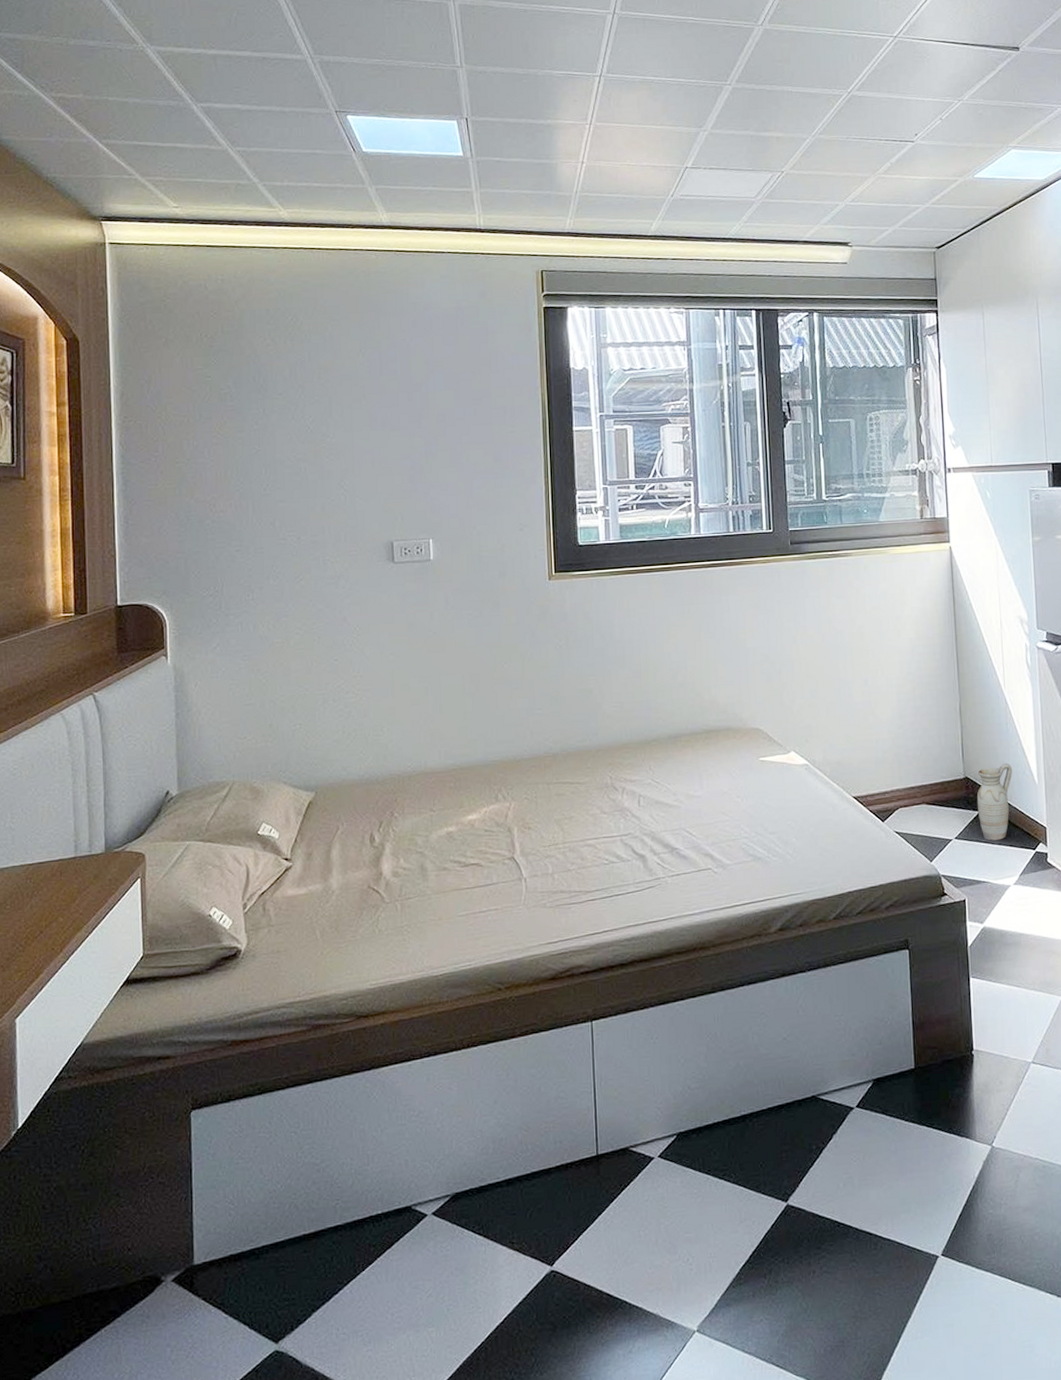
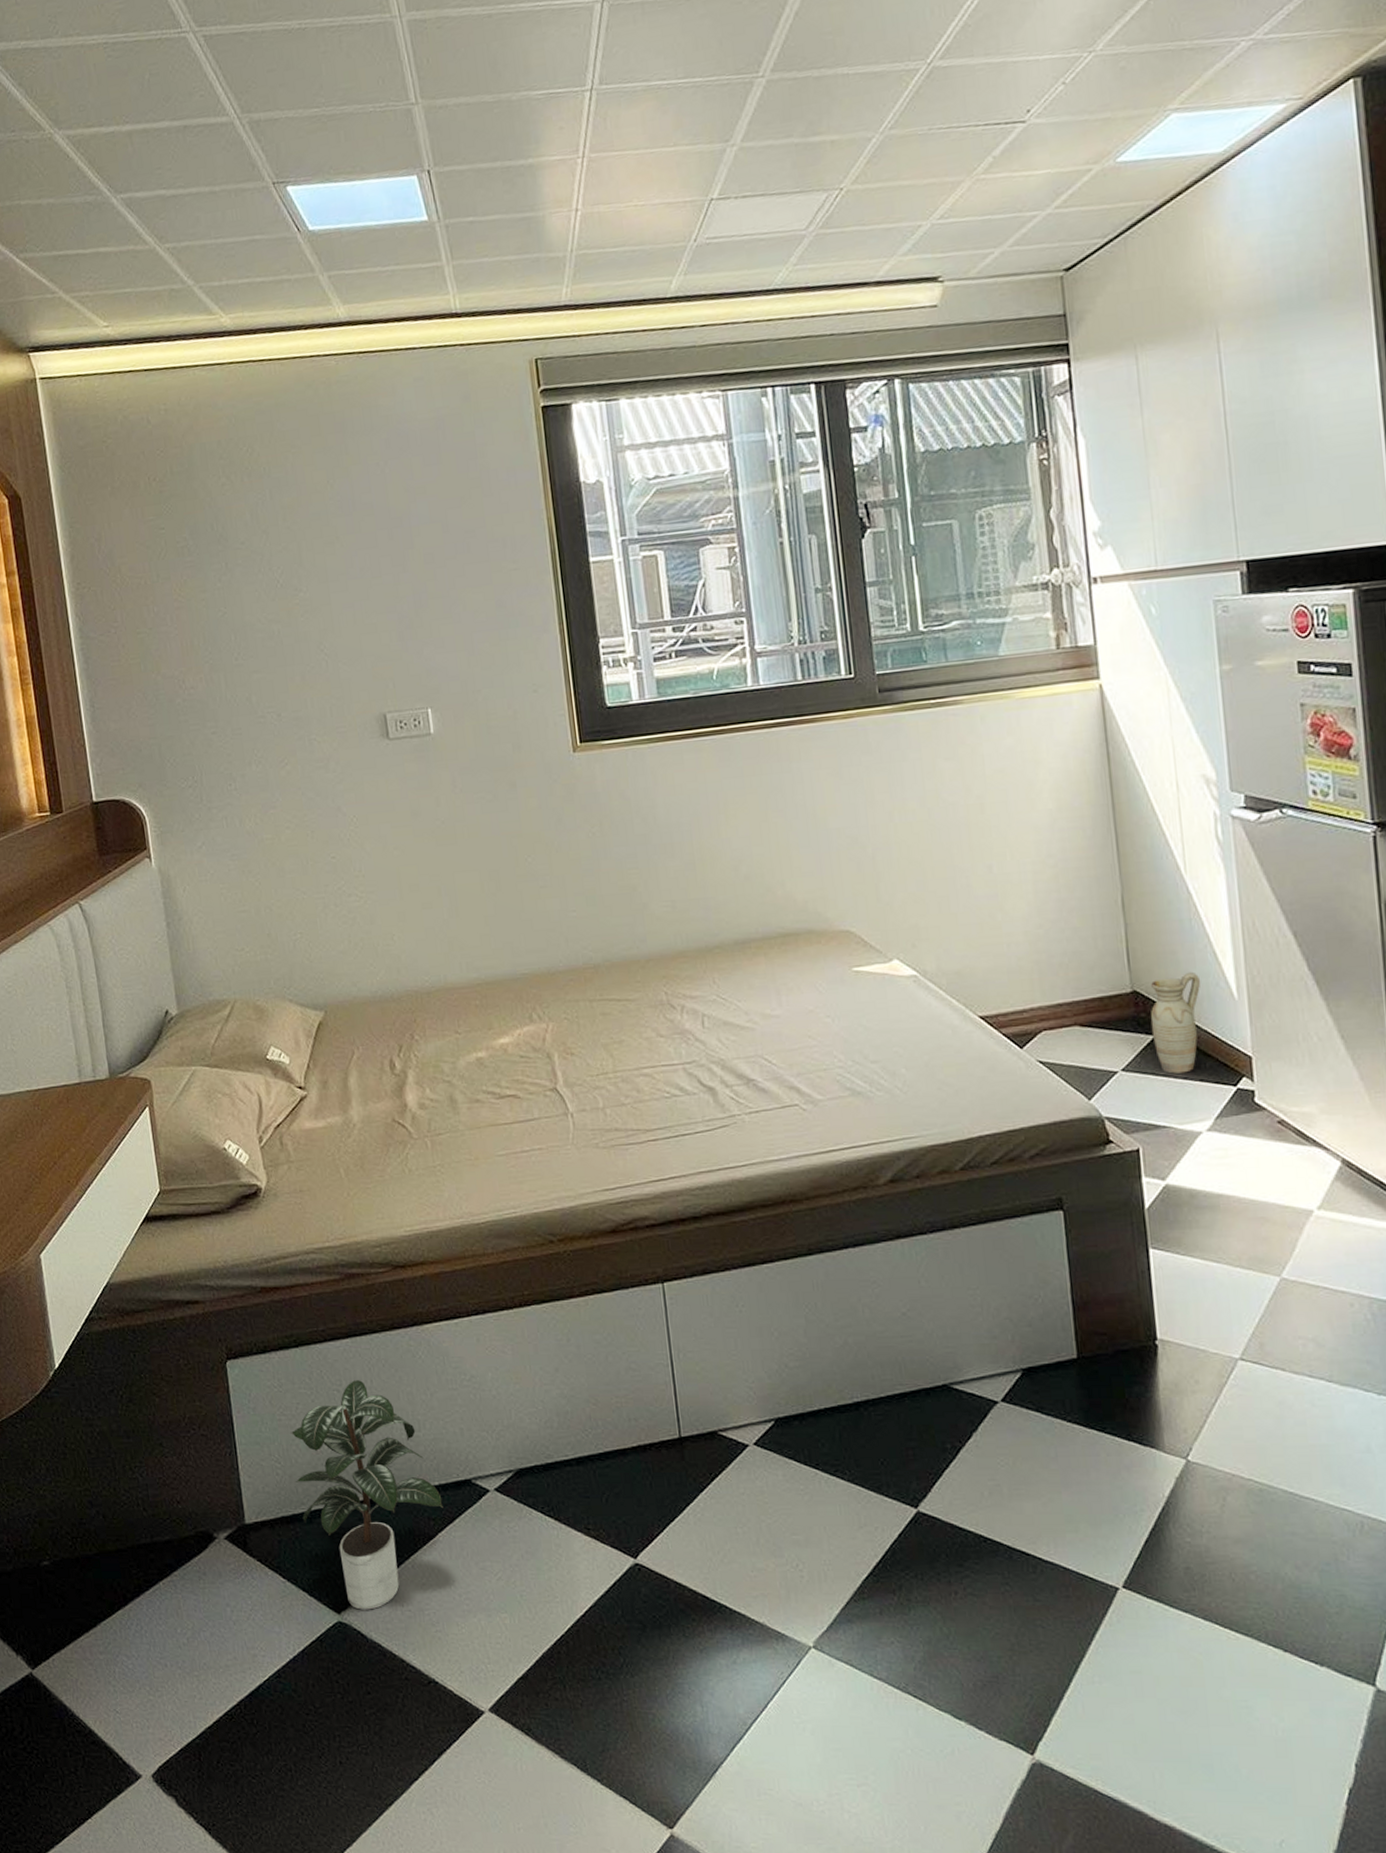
potted plant: none [246,1122,384,1338] -> present [290,1380,443,1610]

